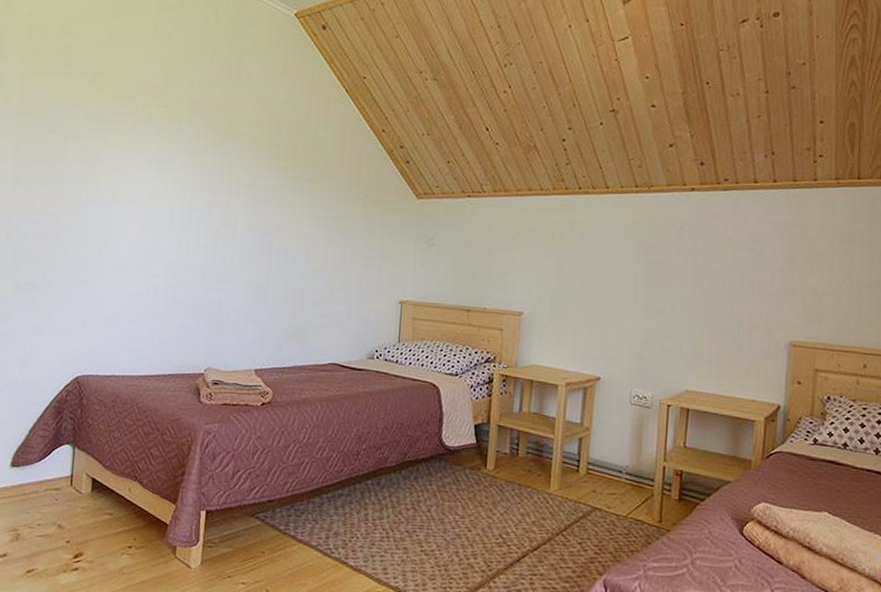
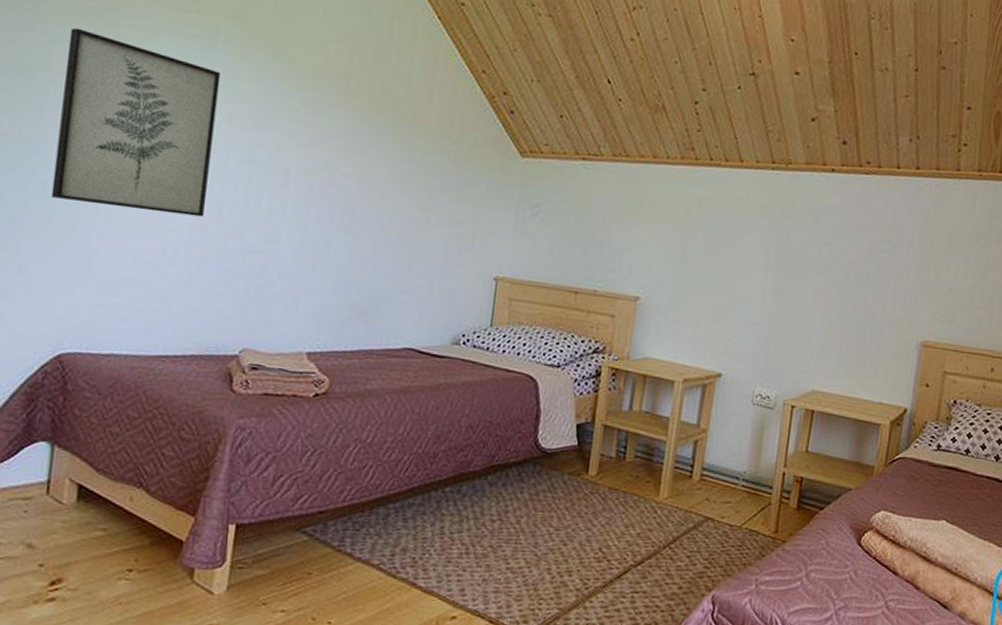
wall art: none [69,127,185,265] -> present [51,27,221,217]

